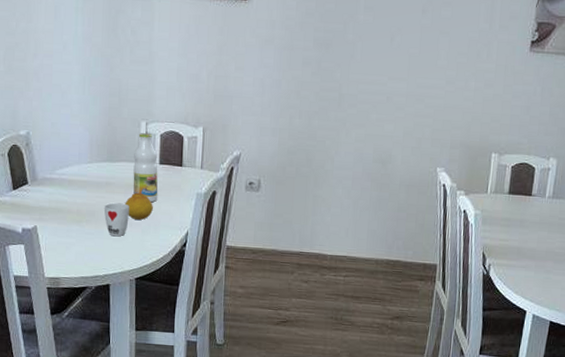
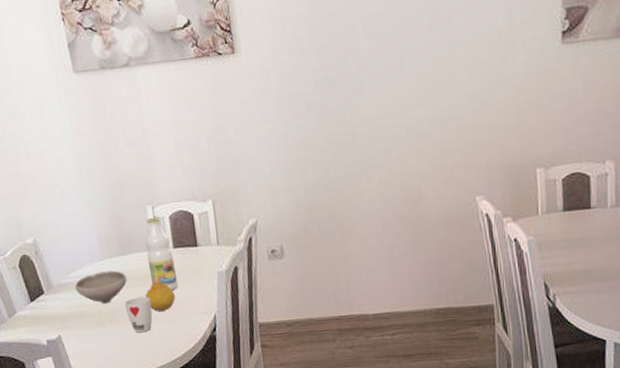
bowl: none [59,173,110,204] -> present [74,270,127,304]

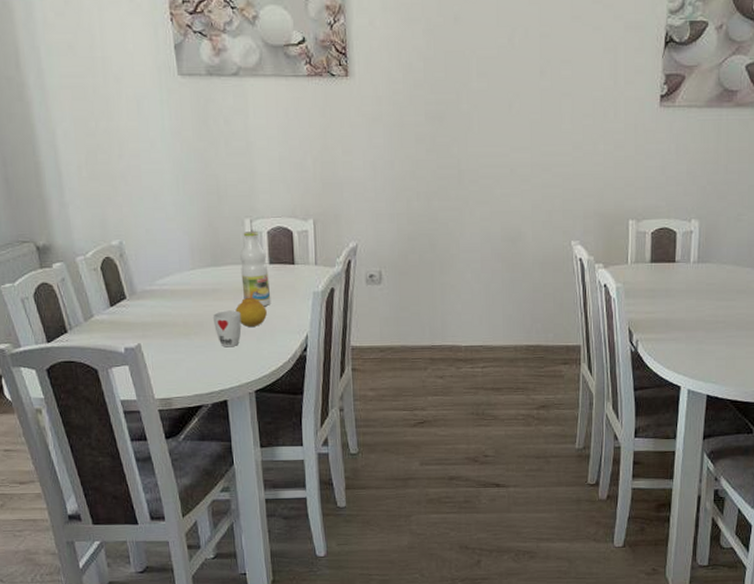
bowl: present [74,270,127,304] -> none [160,281,218,315]

